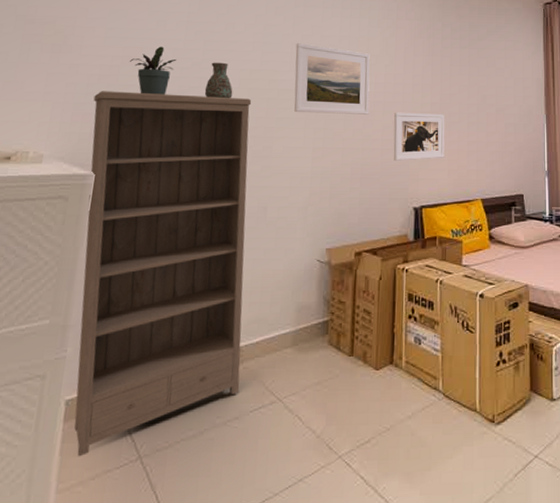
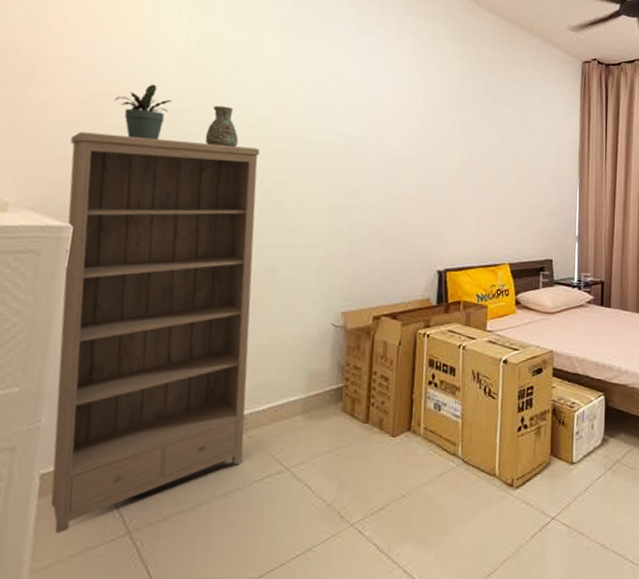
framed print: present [294,43,370,115] -> none [308,89,395,171]
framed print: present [393,112,445,161] -> none [417,169,474,222]

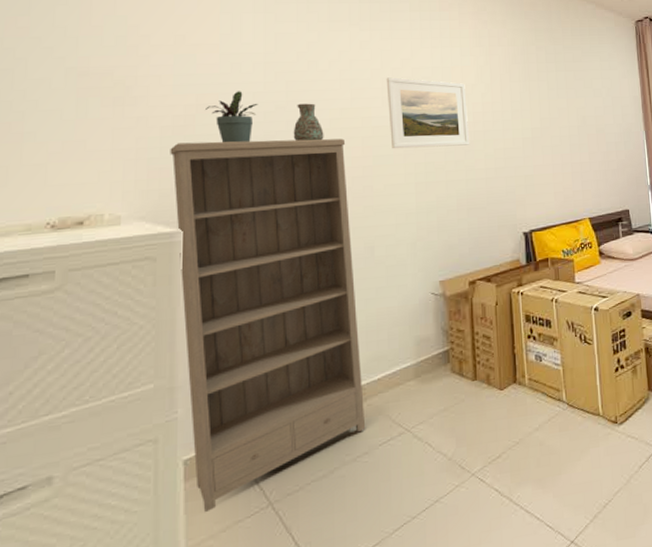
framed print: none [308,89,395,171] -> present [386,77,470,149]

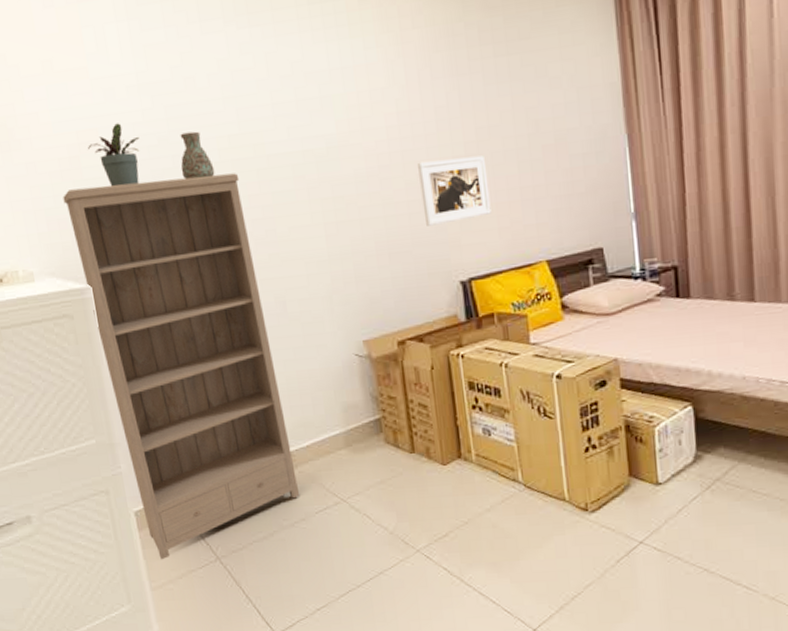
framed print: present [386,77,470,149] -> none [275,87,386,183]
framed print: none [496,138,550,189] -> present [418,155,492,226]

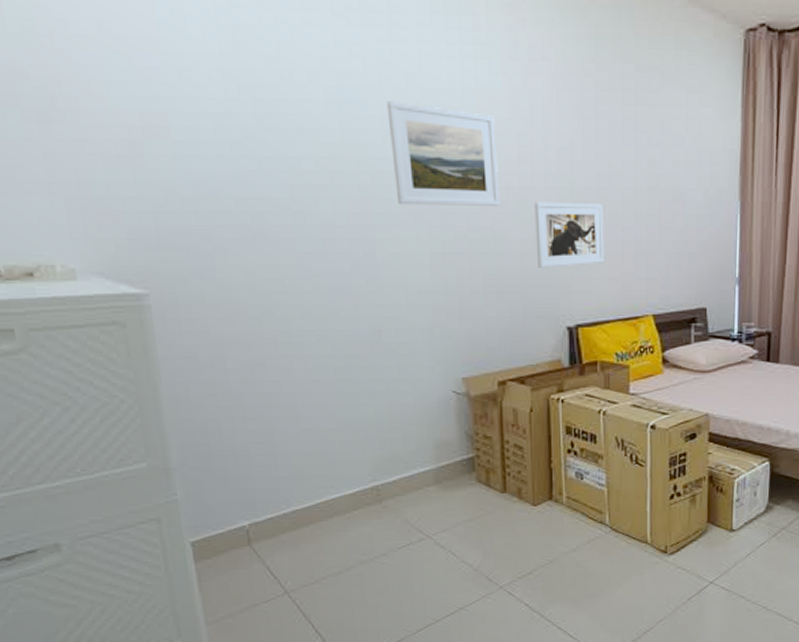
bookshelf: present [63,173,300,560] -> none [118,179,383,594]
potted plant: present [88,123,140,187] -> none [154,110,221,183]
decorative vase: present [180,131,215,179] -> none [269,133,310,187]
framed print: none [275,87,386,183] -> present [386,101,501,206]

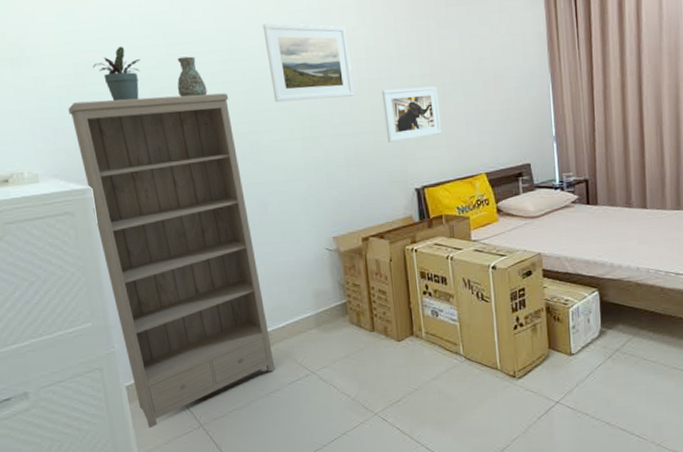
bookshelf: none [118,179,383,594] -> present [68,93,276,429]
potted plant: none [154,110,221,183] -> present [93,46,141,102]
decorative vase: none [269,133,310,187] -> present [177,56,208,97]

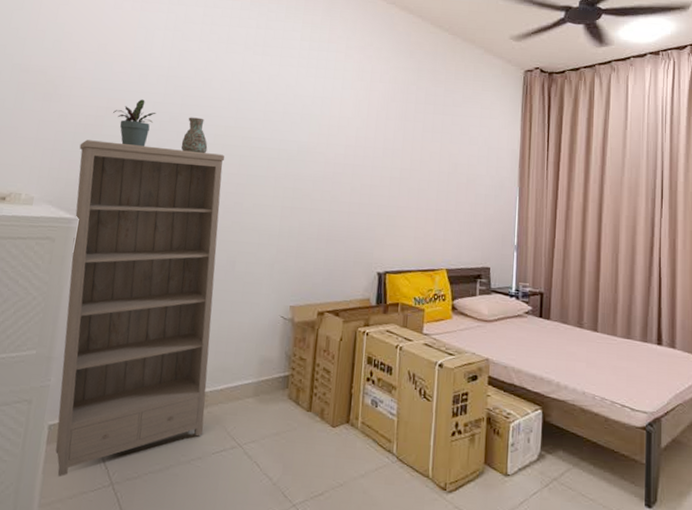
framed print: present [262,23,355,103] -> none [265,101,342,177]
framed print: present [382,86,442,143] -> none [360,175,414,226]

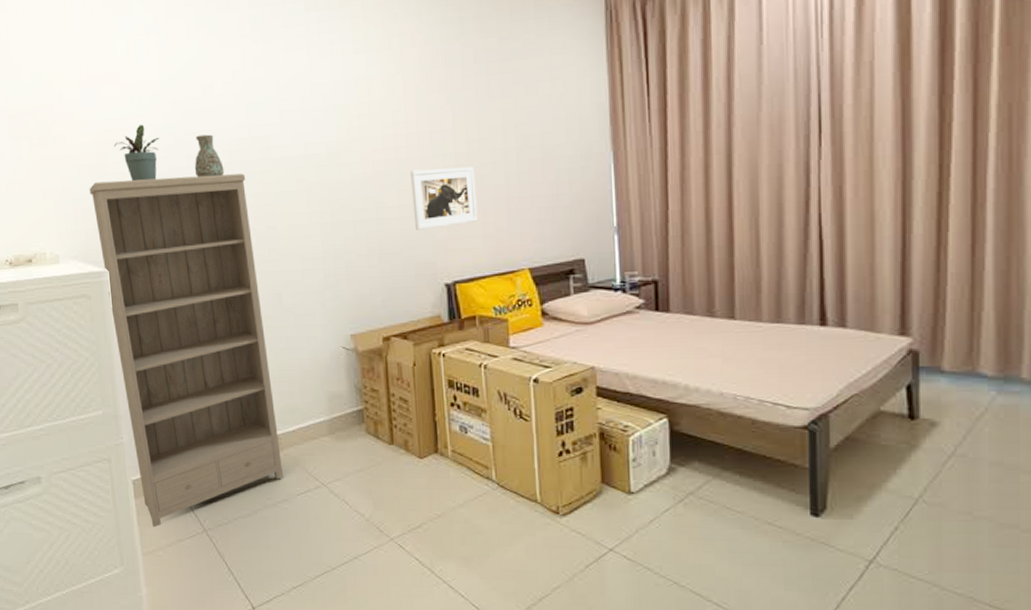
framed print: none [360,175,414,226] -> present [411,166,478,230]

